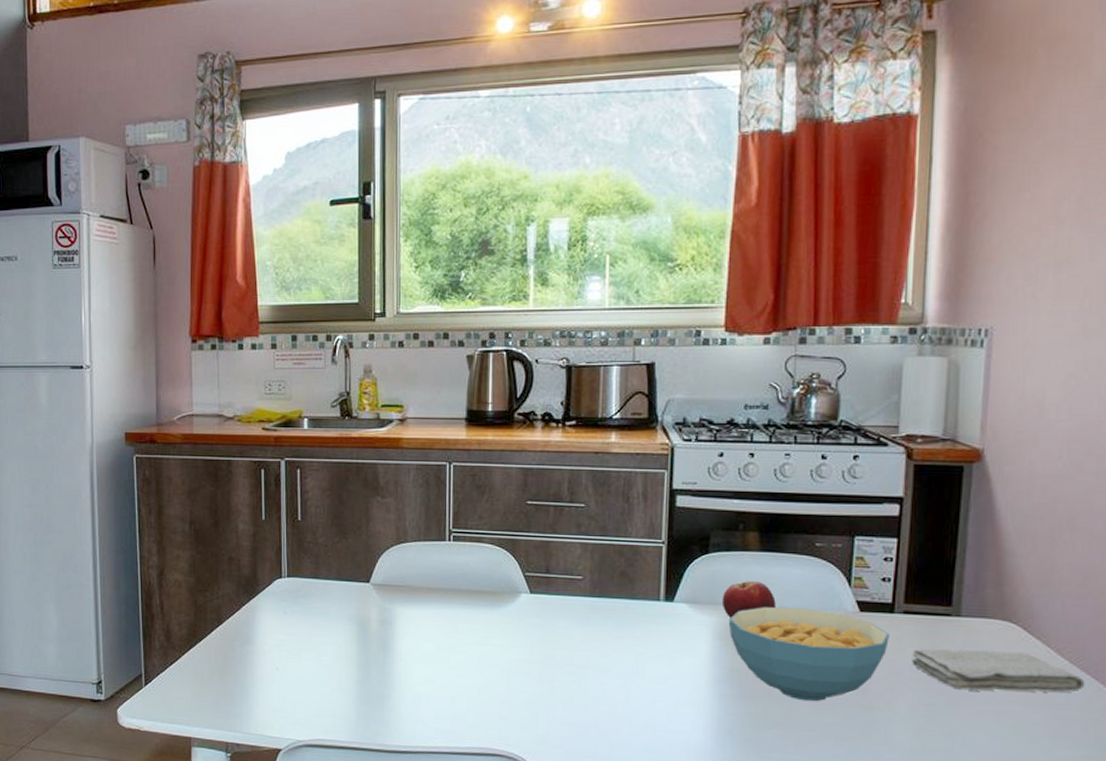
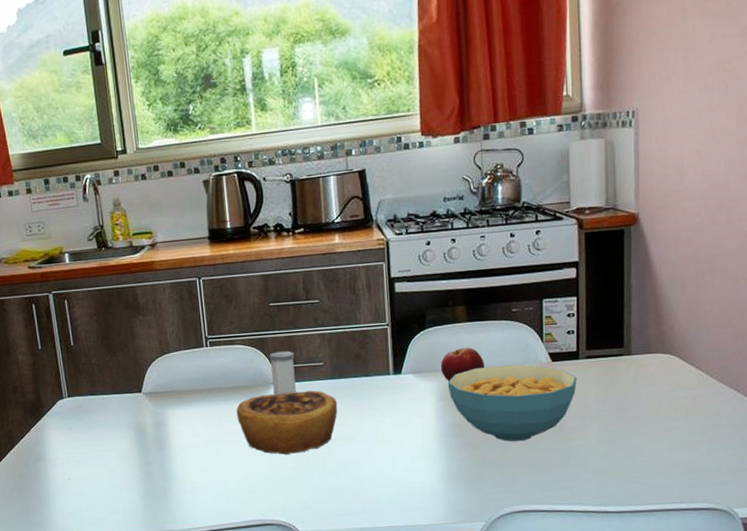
pastry: none [475,604,594,677] -> present [236,390,338,455]
salt shaker: none [520,557,549,607] -> present [269,351,296,395]
washcloth: present [912,649,1086,693] -> none [596,377,730,415]

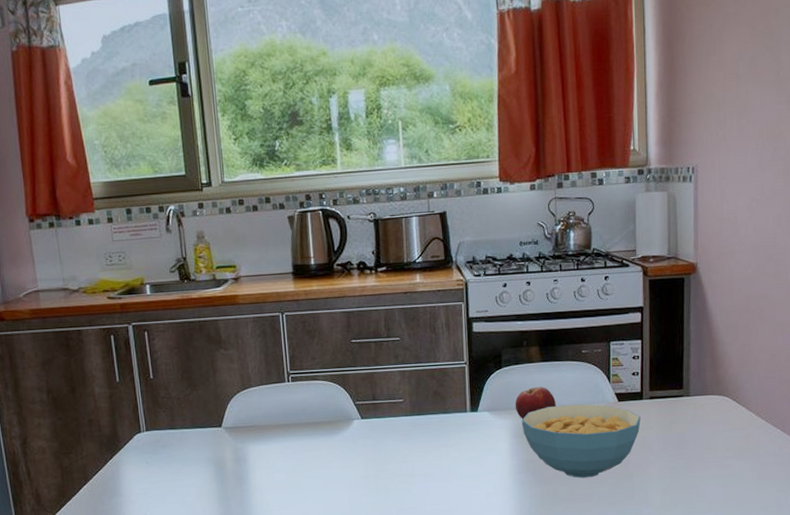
pastry: present [236,390,338,455] -> none [317,426,417,490]
salt shaker: present [269,351,296,395] -> none [350,387,376,431]

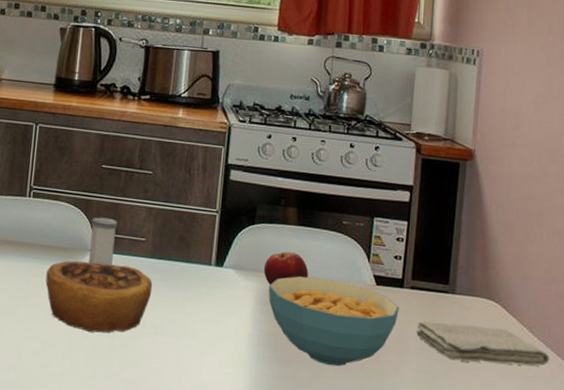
pastry: none [317,426,417,490] -> present [45,260,153,333]
salt shaker: none [350,387,376,431] -> present [89,217,118,266]
washcloth: none [658,418,777,453] -> present [416,321,550,366]

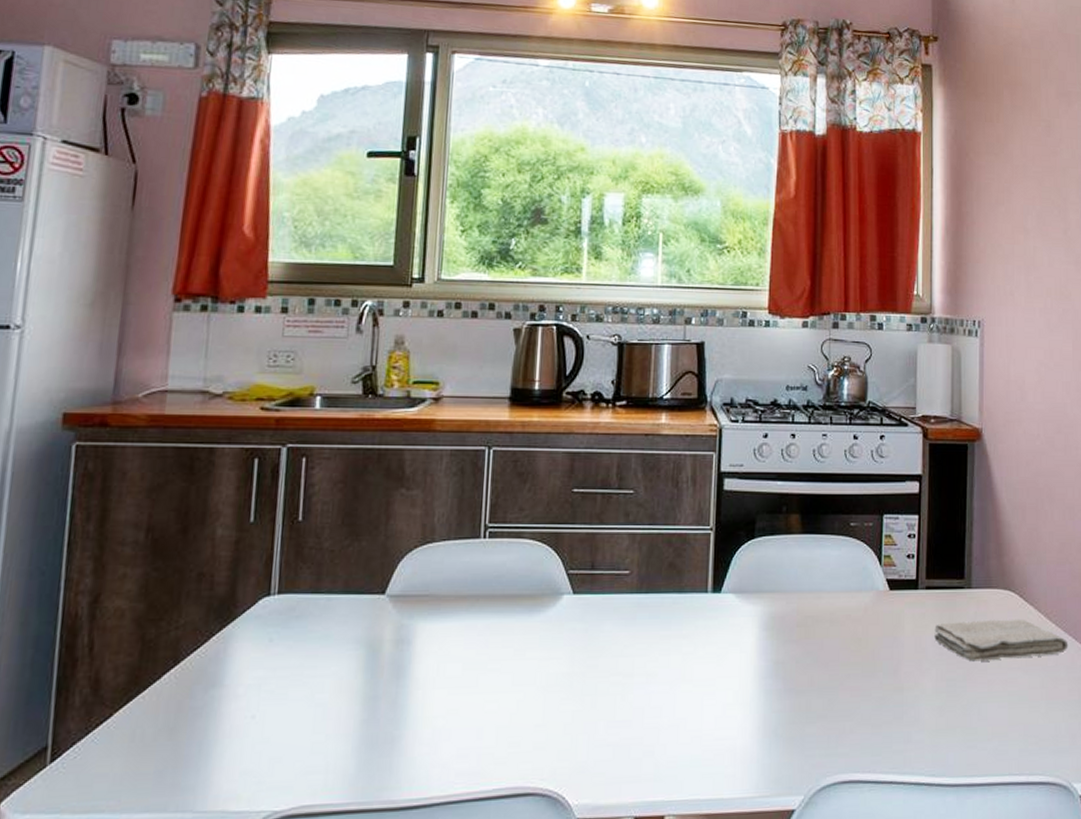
pastry: present [45,260,153,333] -> none [509,607,641,693]
salt shaker: present [89,217,118,266] -> none [562,552,595,609]
fruit: present [263,251,308,285] -> none [767,565,816,606]
cereal bowl: present [268,276,399,367] -> none [773,590,915,689]

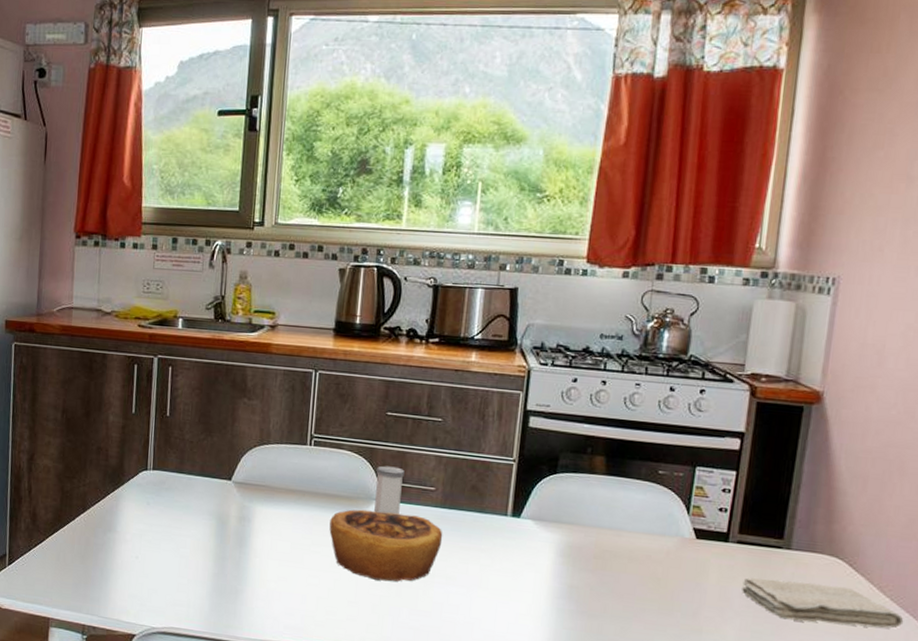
pastry: none [509,607,641,693] -> present [329,509,443,582]
salt shaker: none [562,552,595,609] -> present [374,465,405,515]

